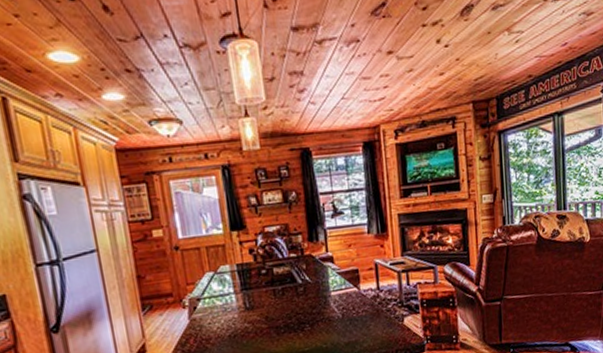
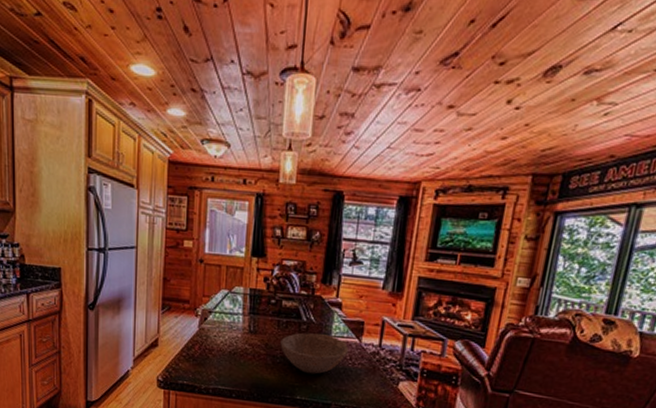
bowl: none [280,290,350,336] -> present [280,333,349,375]

